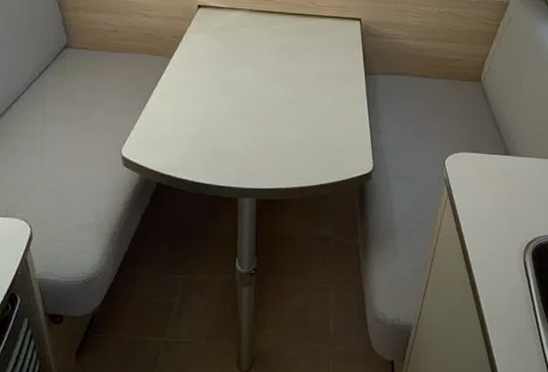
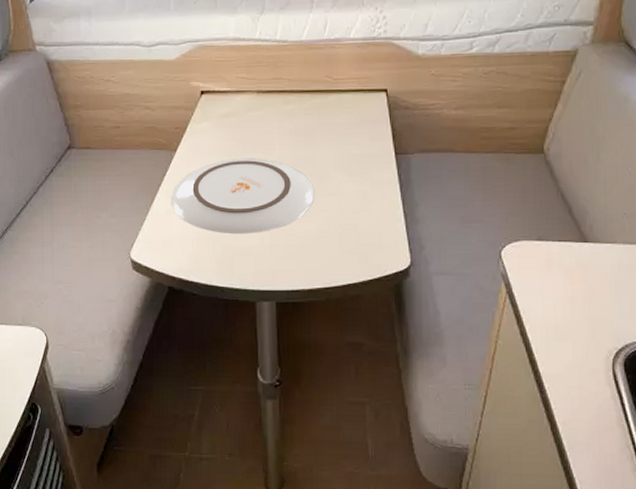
plate: none [164,68,295,136] -> present [171,157,314,233]

